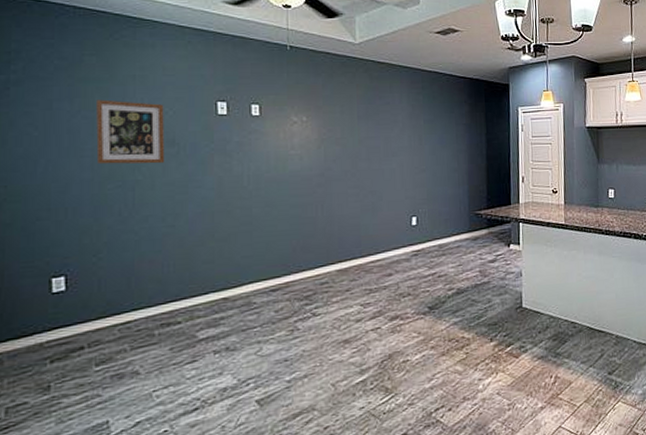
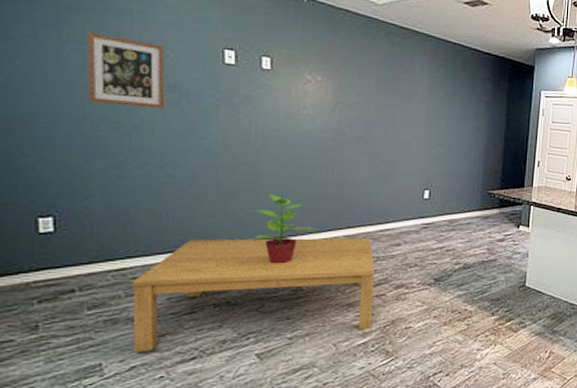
coffee table: none [137,271,369,407] -> present [133,238,376,352]
potted plant: none [248,233,312,305] -> present [253,193,319,264]

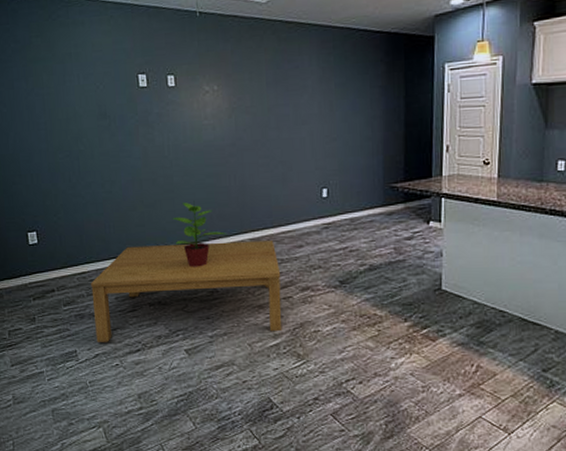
wall art: present [87,32,165,110] -> none [44,77,99,137]

